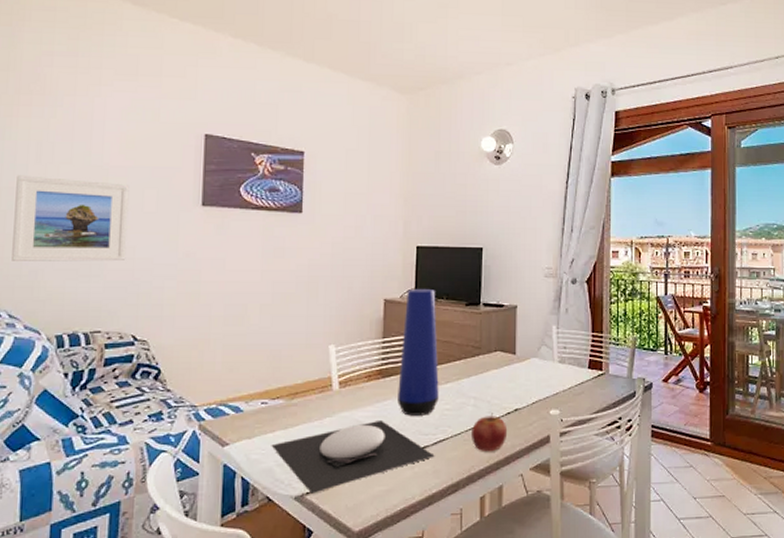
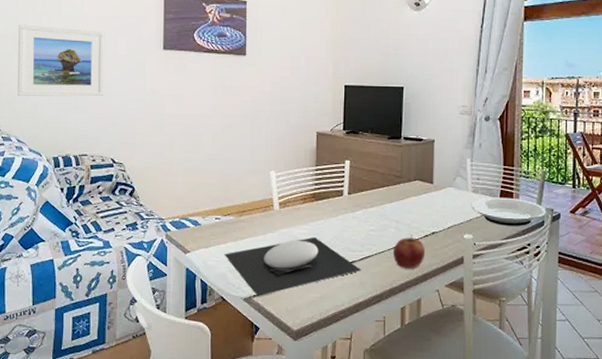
vase: present [398,288,439,416] -> none [329,123,365,235]
plate: none [557,367,638,399] -> present [471,197,547,226]

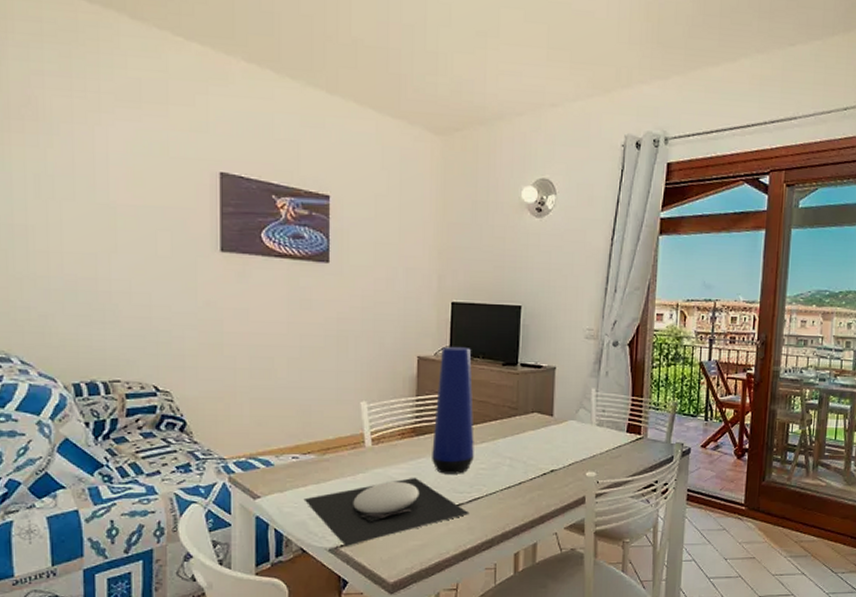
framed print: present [18,24,105,97] -> none [15,211,142,308]
vase: none [329,123,365,235] -> present [432,346,474,474]
apple: present [393,235,426,269] -> none [507,473,543,511]
plate: present [471,197,547,226] -> none [595,431,677,462]

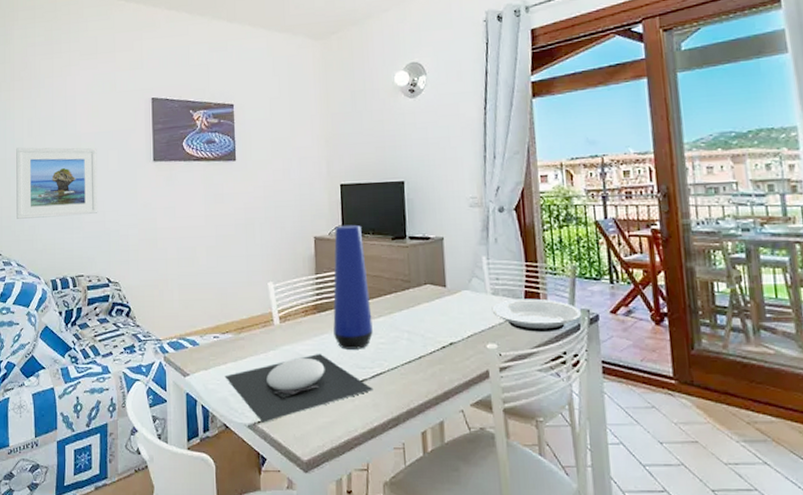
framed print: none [15,211,142,308] -> present [16,147,98,219]
plate: none [595,431,677,462] -> present [491,298,582,332]

